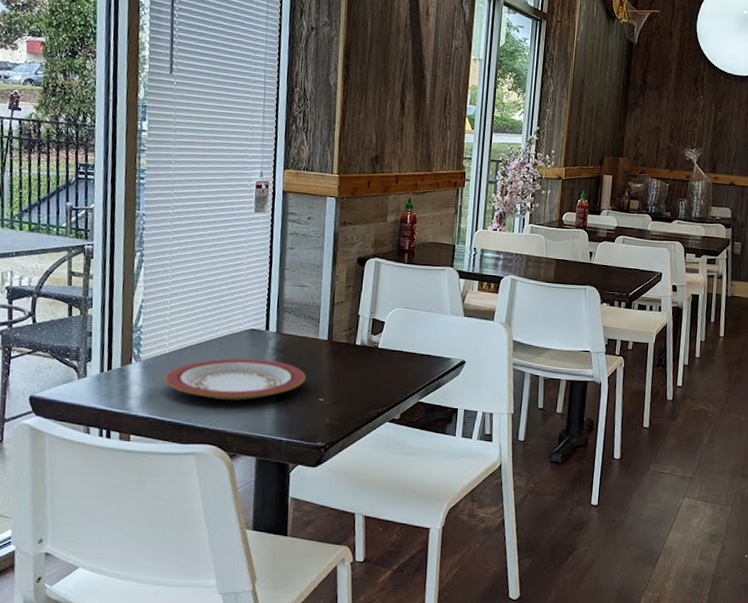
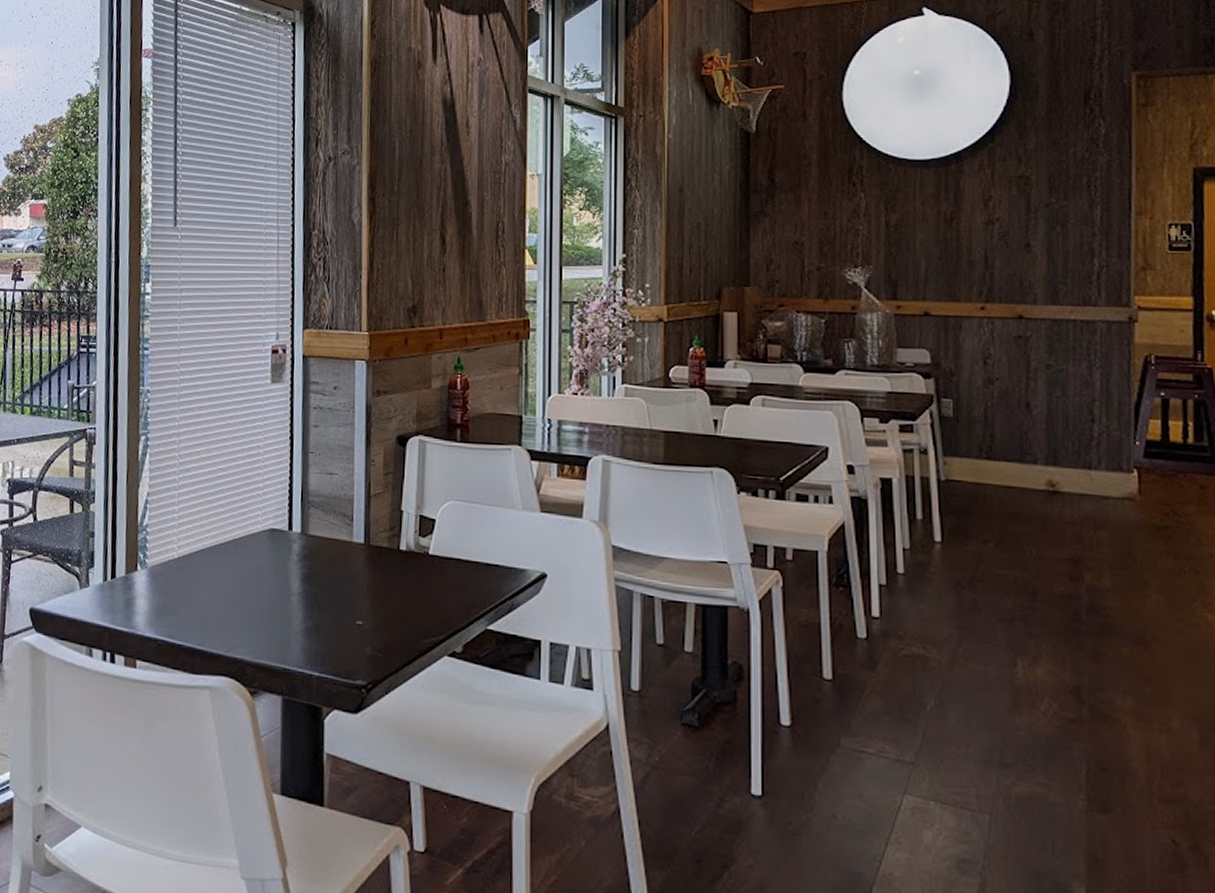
plate: present [165,358,306,401] -> none [174,565,339,621]

